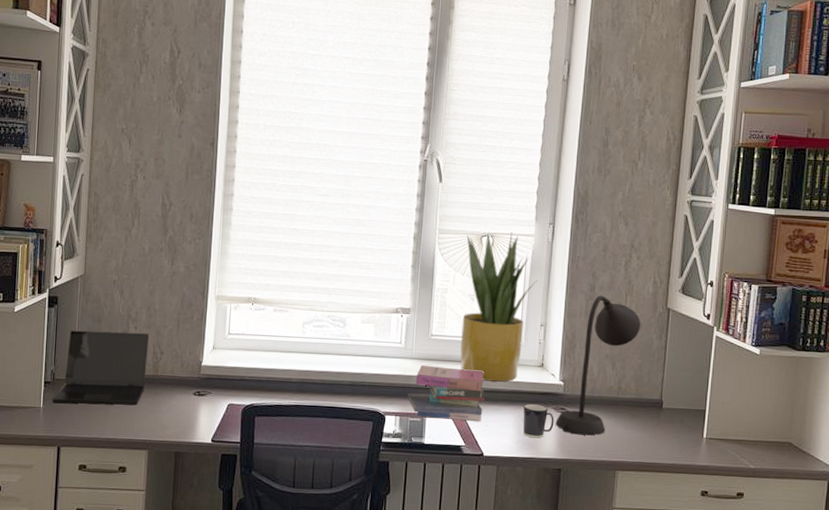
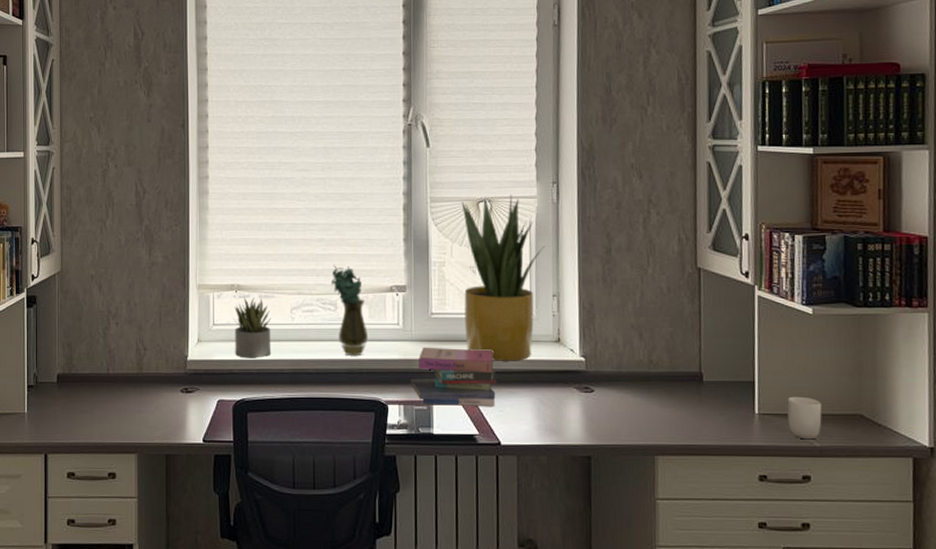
laptop: present [53,330,150,405] -> none [37,328,132,408]
succulent plant: none [247,311,284,367] -> present [233,298,271,358]
vase: none [341,284,372,369] -> present [330,264,368,355]
mug: present [523,403,554,439] -> none [541,383,578,423]
desk lamp: present [555,295,641,435] -> none [579,258,669,417]
cup: none [730,424,759,462] -> present [787,396,822,440]

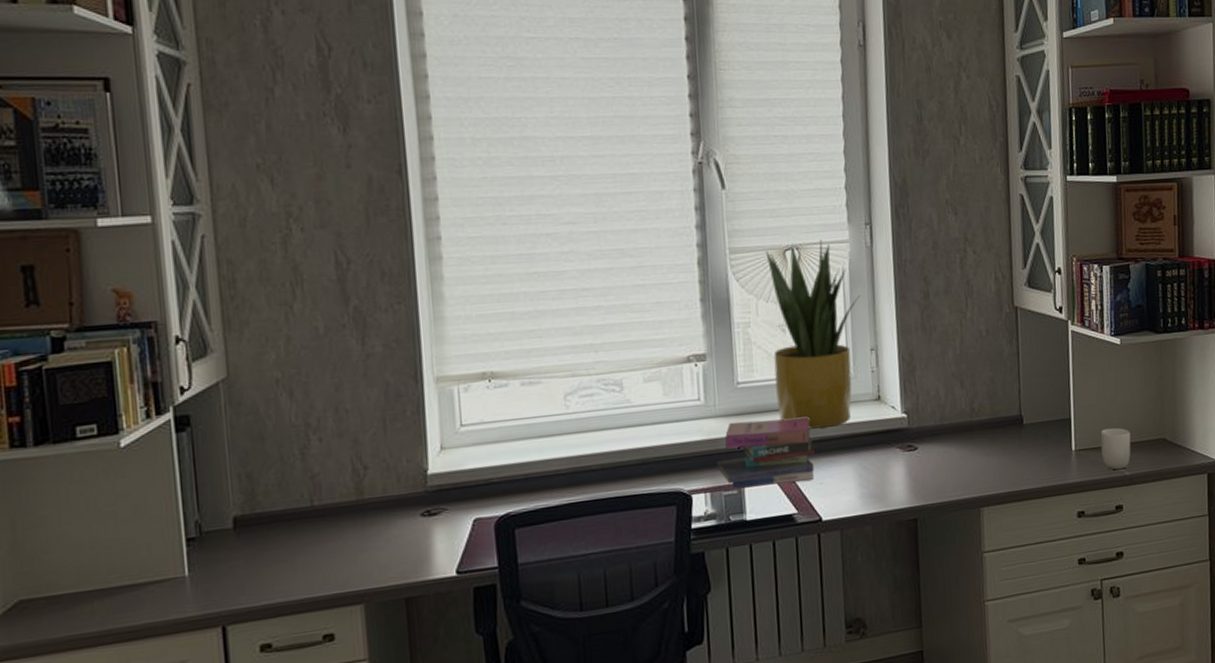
succulent plant: present [233,298,271,358] -> none [488,385,542,463]
vase: present [330,264,368,355] -> none [613,335,664,443]

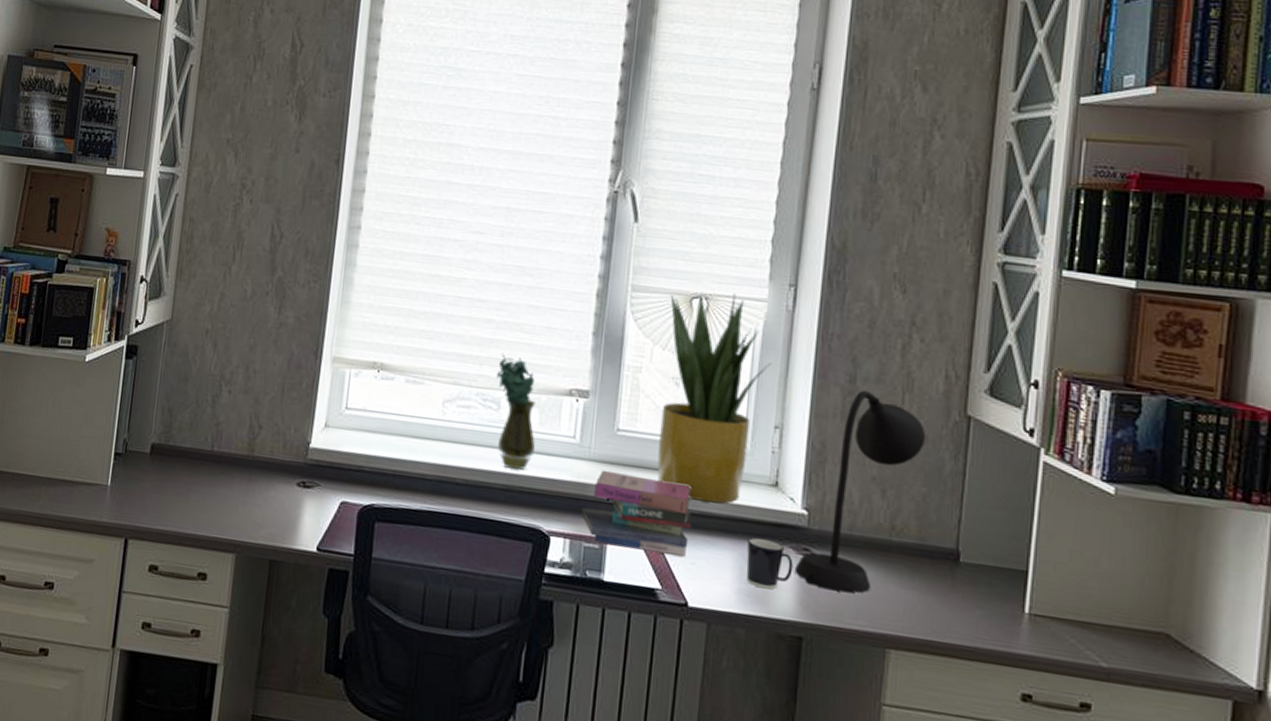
vase: none [613,335,664,443] -> present [495,352,536,470]
mug: none [863,445,902,489] -> present [746,537,793,590]
desk lamp: none [903,302,988,474] -> present [794,389,926,593]
cup: present [1100,427,1131,471] -> none [1067,597,1115,658]

